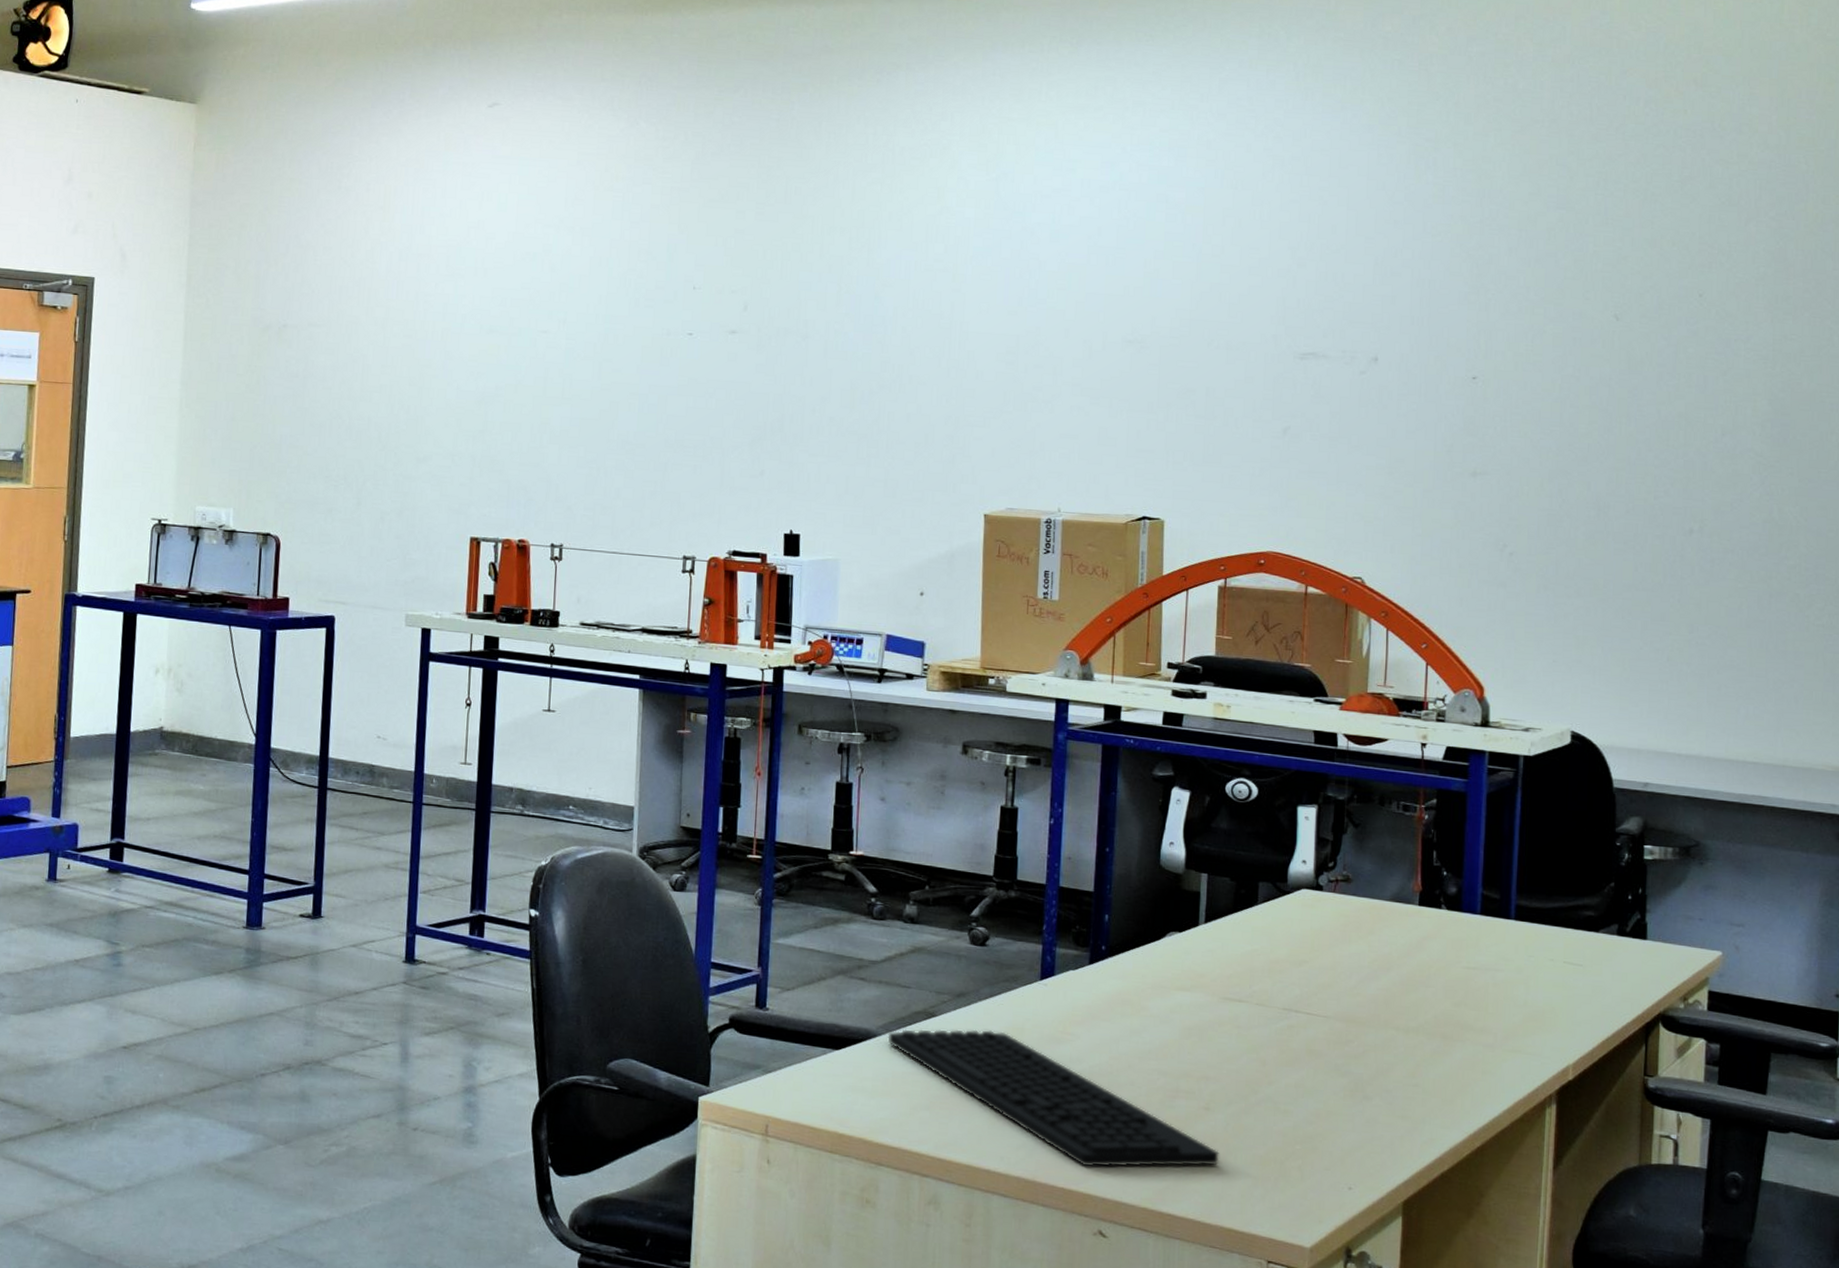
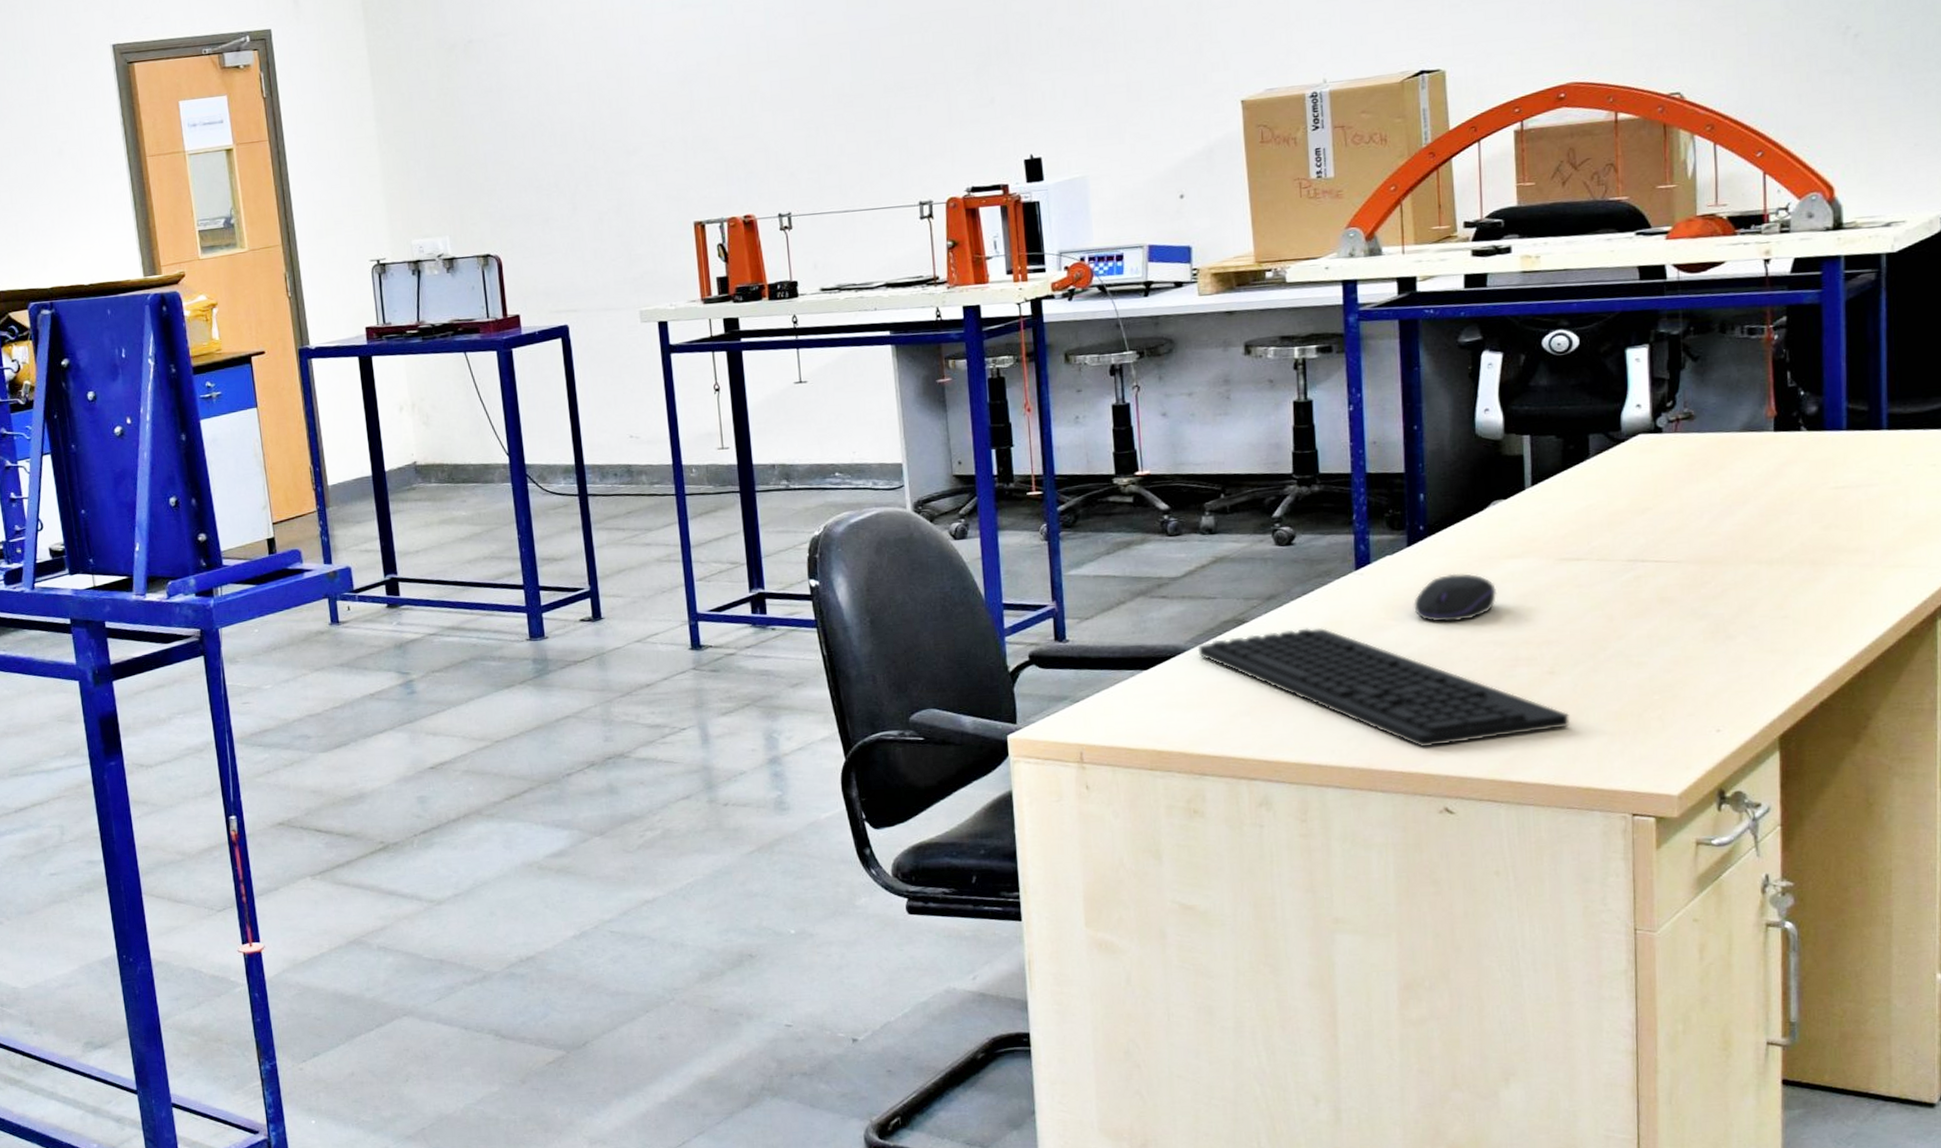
computer mouse: none [1089,997,1166,1046] -> present [1414,573,1497,623]

